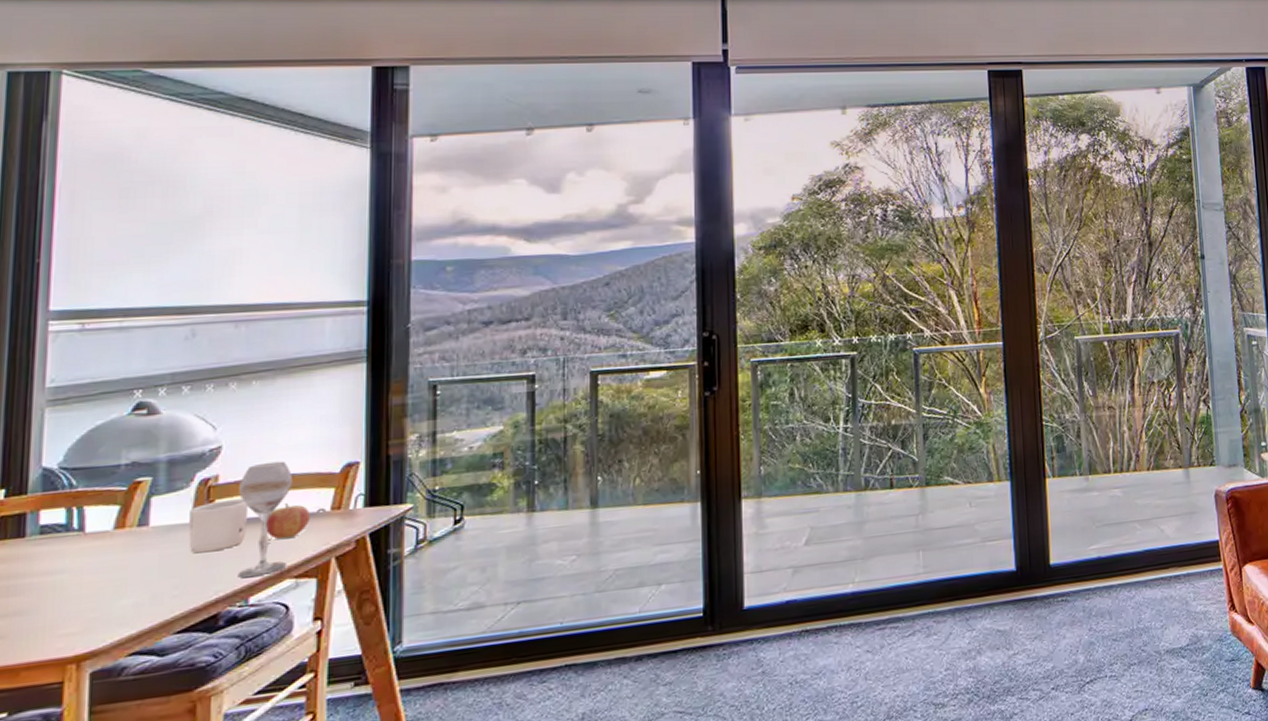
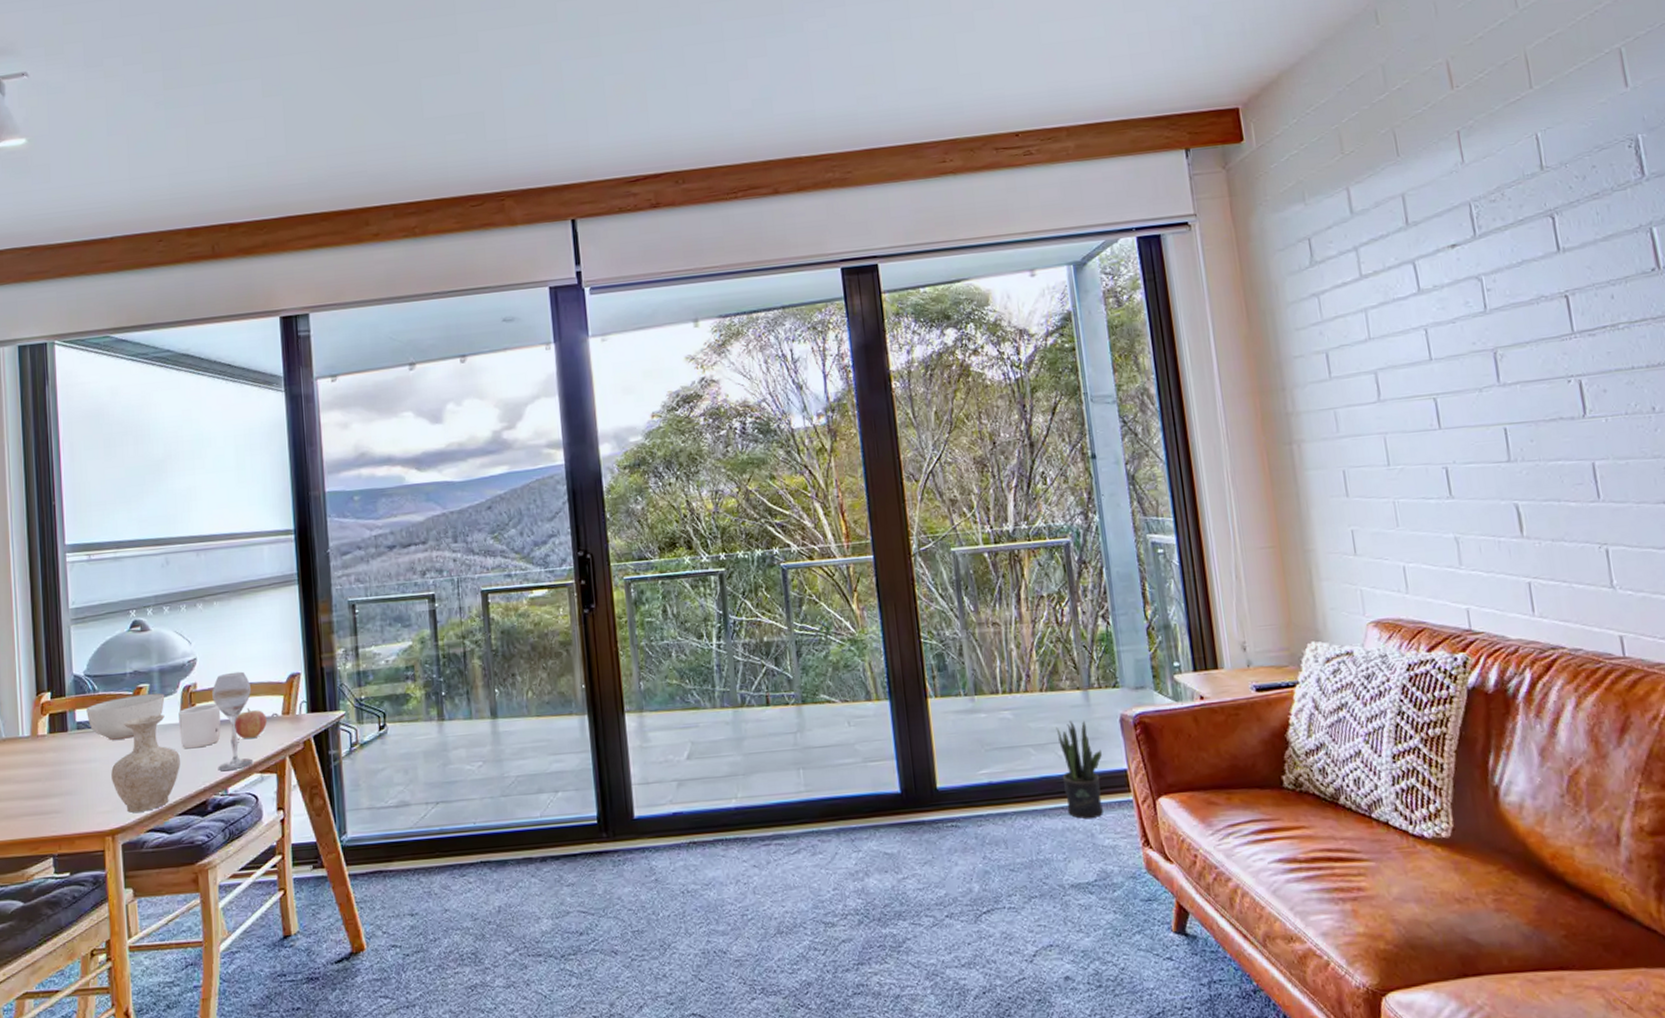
bowl: none [56,487,173,546] -> present [86,693,165,740]
vase: none [84,513,186,634] -> present [111,714,180,813]
potted plant: none [1159,496,1199,588] -> present [1056,720,1103,819]

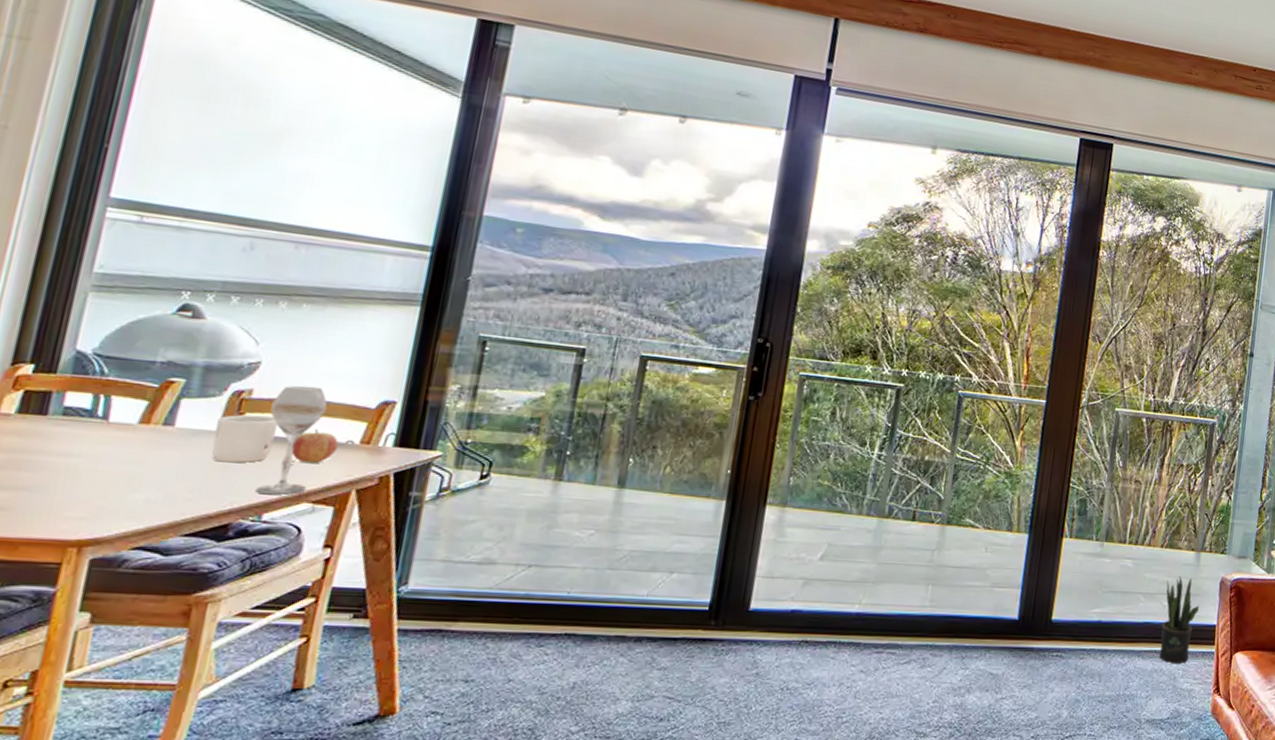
bowl: present [86,693,165,740] -> none [82,388,205,437]
vase: present [111,714,180,813] -> none [96,415,206,526]

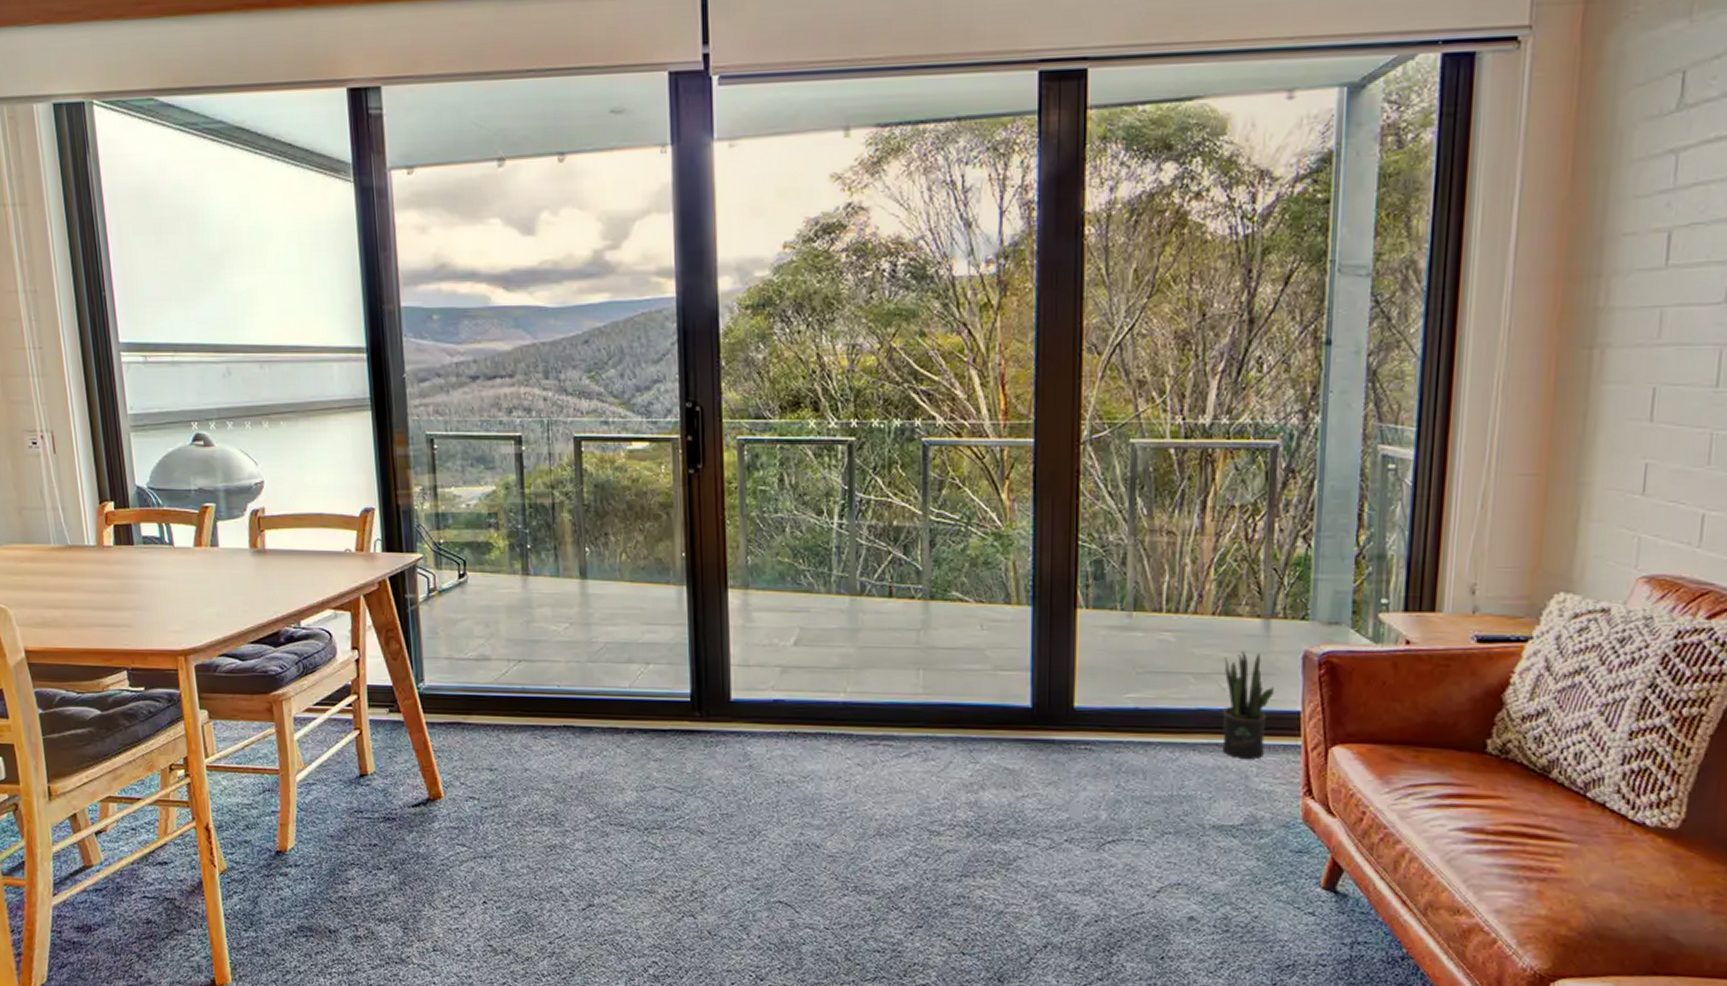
mug: present [211,414,279,463] -> none [247,531,292,577]
wineglass: present [255,385,327,495] -> none [281,500,325,603]
fruit: present [291,429,339,463] -> none [305,540,340,572]

